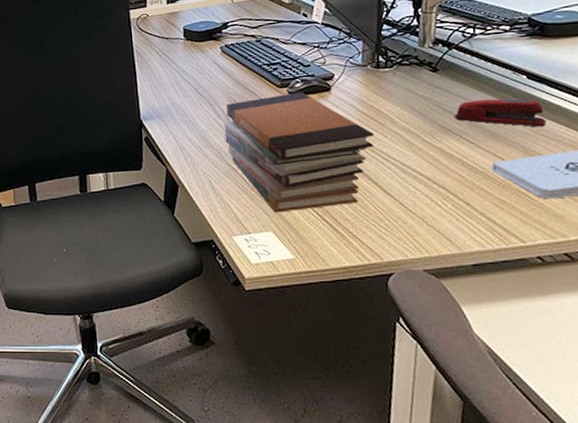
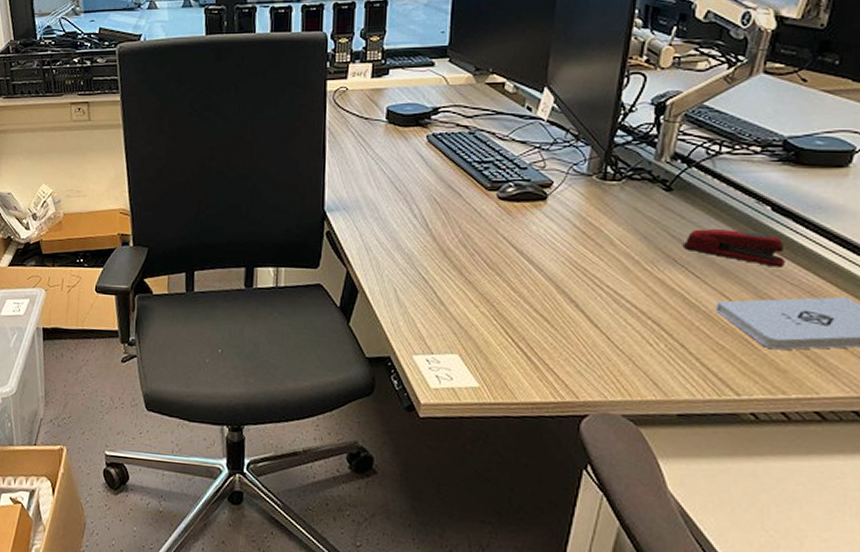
book stack: present [223,91,375,213] -> none [418,197,590,334]

